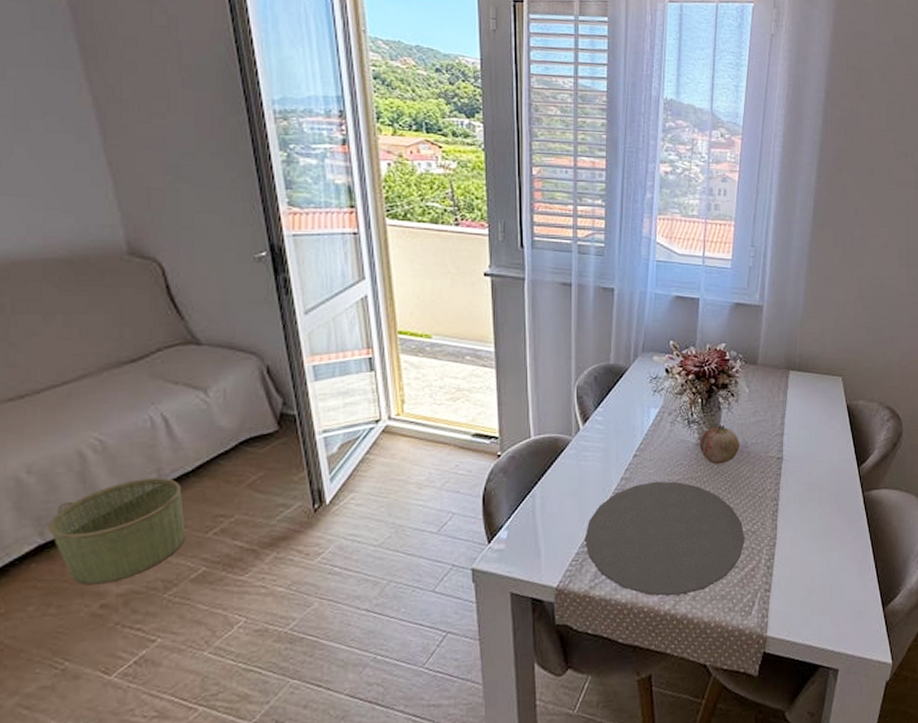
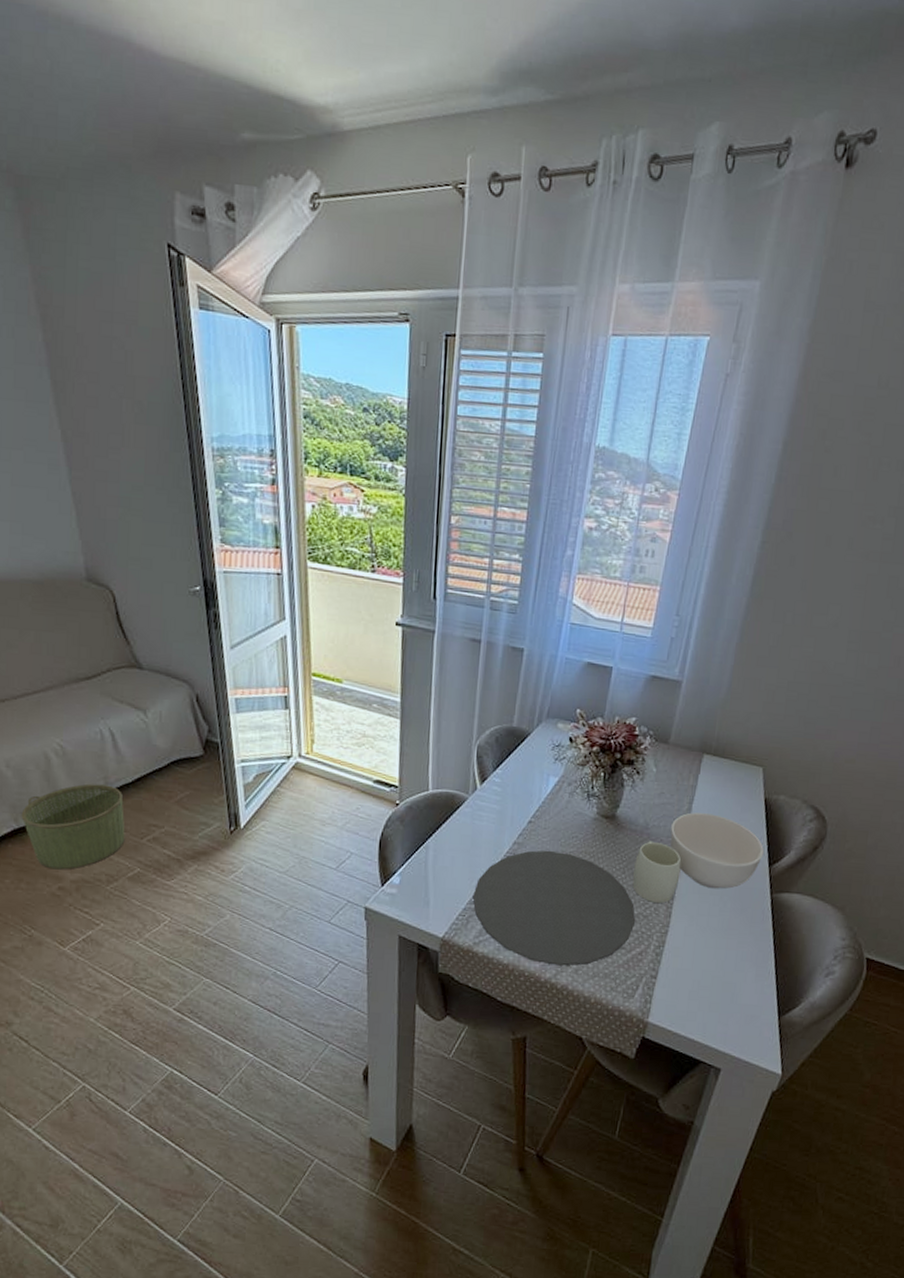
fruit: present [699,423,739,465] -> none [597,800,640,843]
mug: none [738,458,781,518] -> present [632,841,681,903]
bowl: none [768,425,853,496] -> present [670,812,765,889]

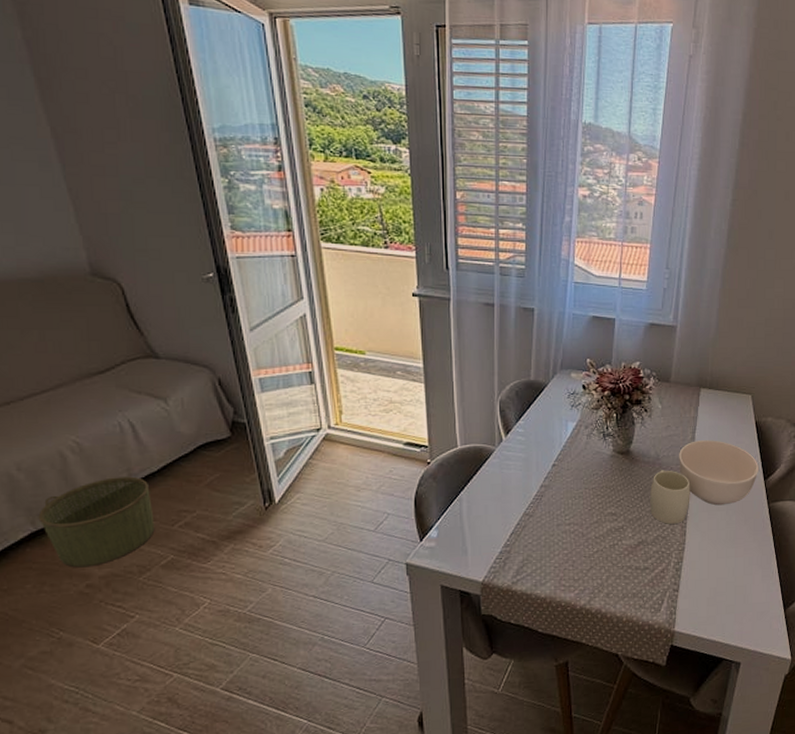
placemat: present [472,850,635,966] -> none [507,489,655,592]

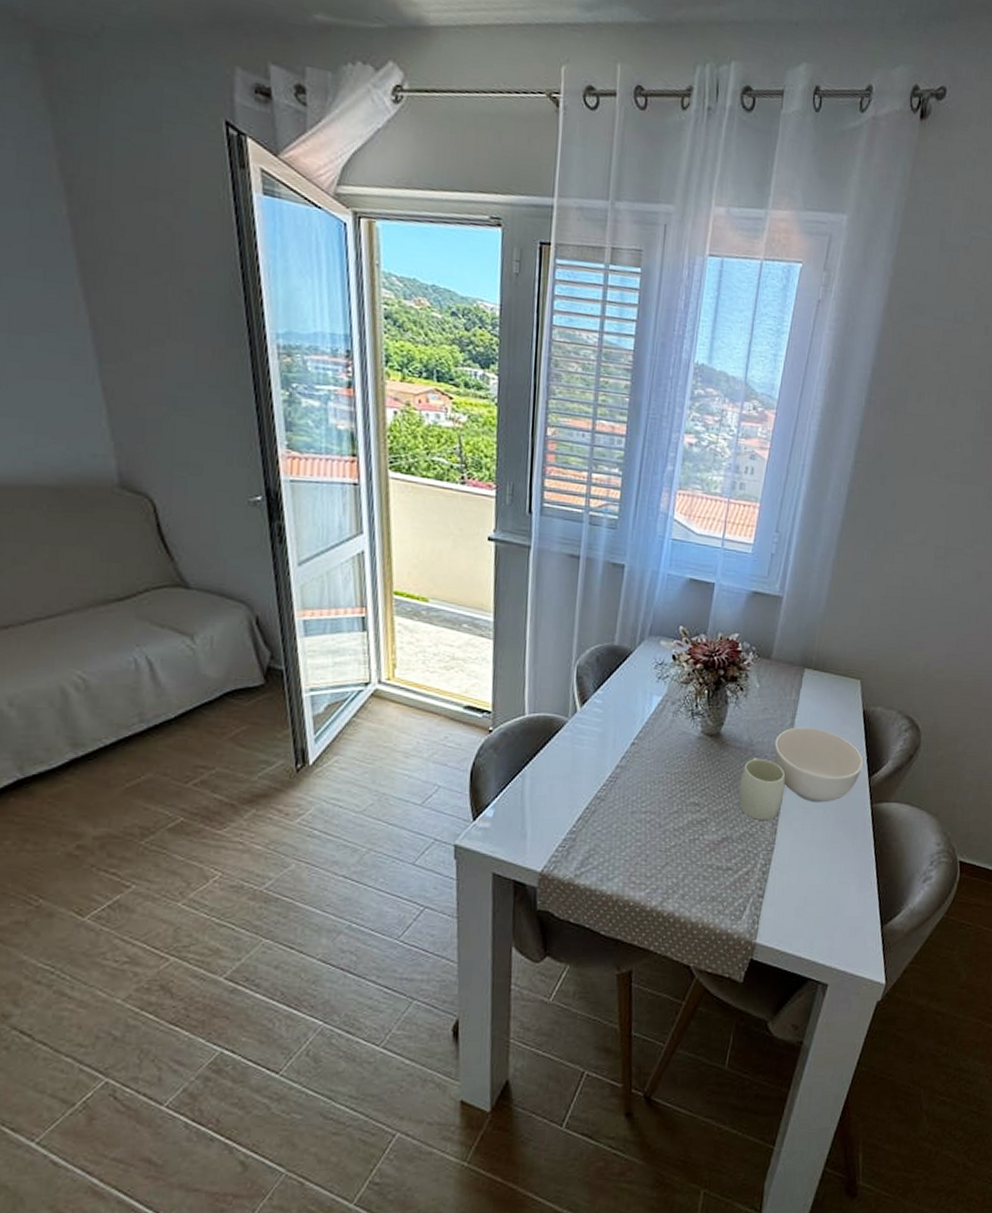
basket: present [38,476,155,568] -> none [27,722,166,825]

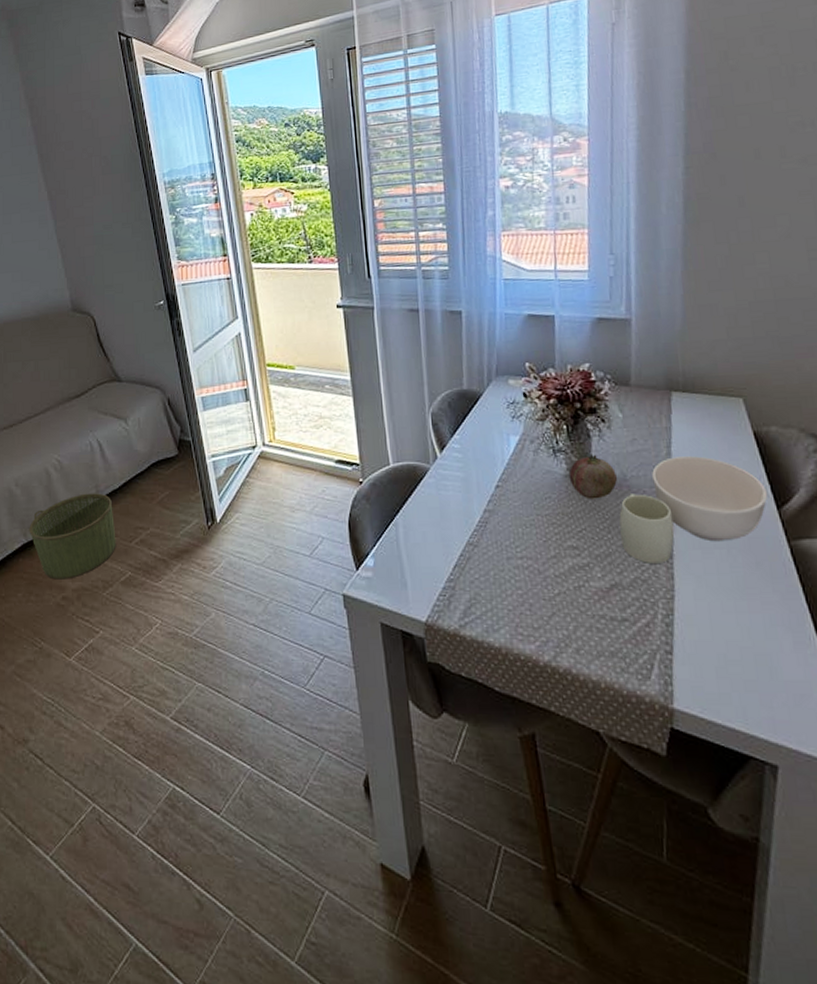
basket: none [27,722,166,825] -> present [29,493,116,580]
fruit: none [702,718,745,761] -> present [569,452,617,500]

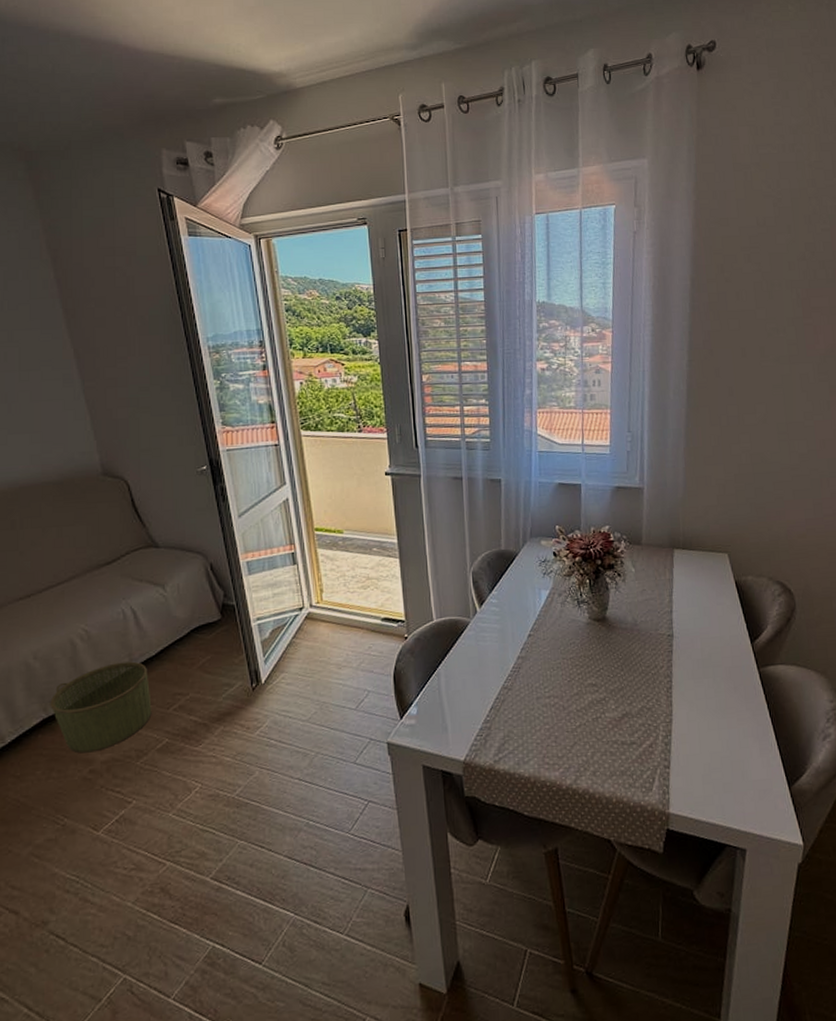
fruit: present [569,452,617,500] -> none [590,602,629,643]
mug: present [619,494,675,563] -> none [630,636,674,694]
bowl: present [652,456,769,542] -> none [657,602,745,673]

